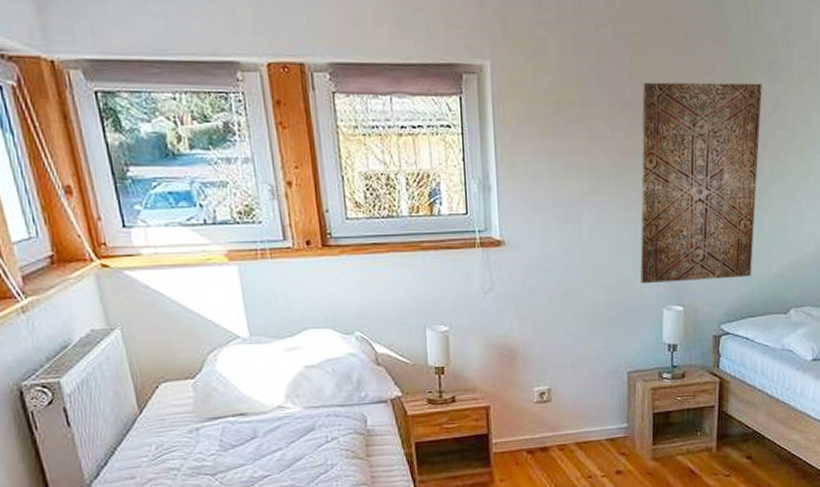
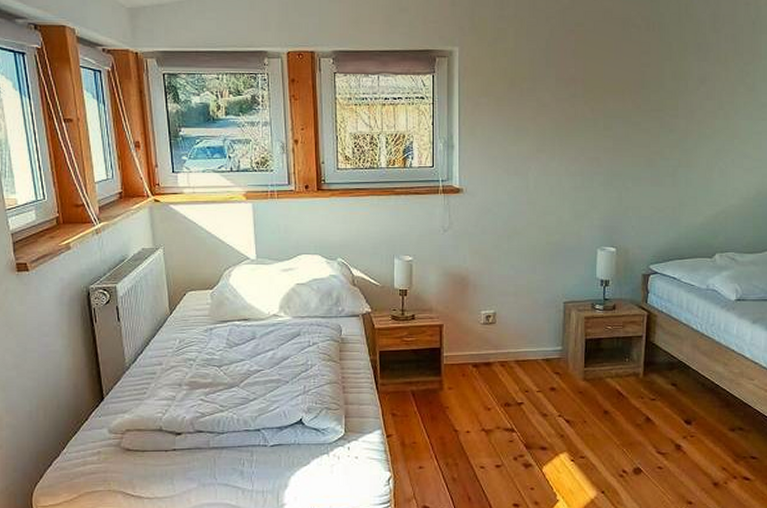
wall art: present [640,82,762,284] -> none [578,61,691,228]

